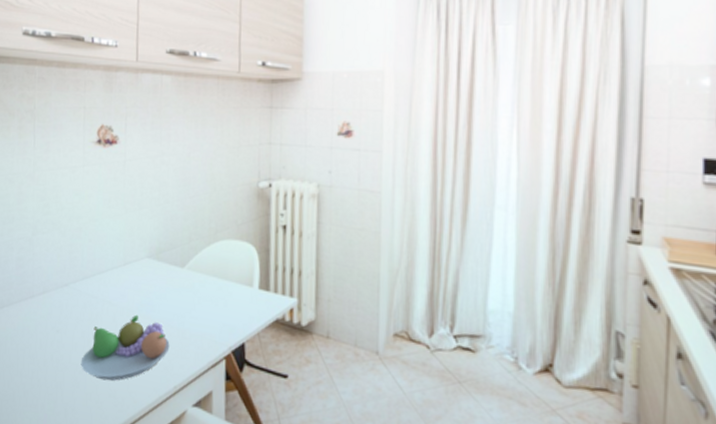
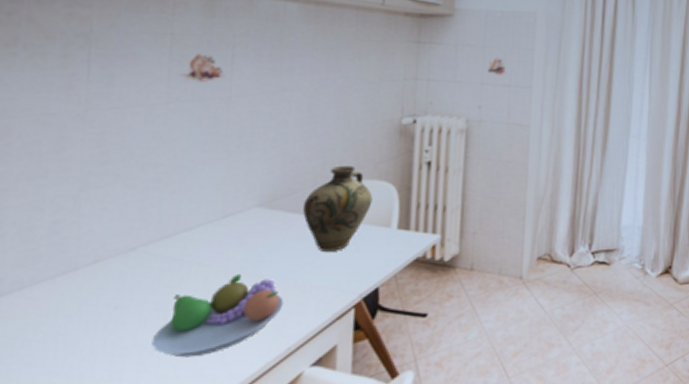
jug: none [182,225,237,305] -> present [303,165,373,253]

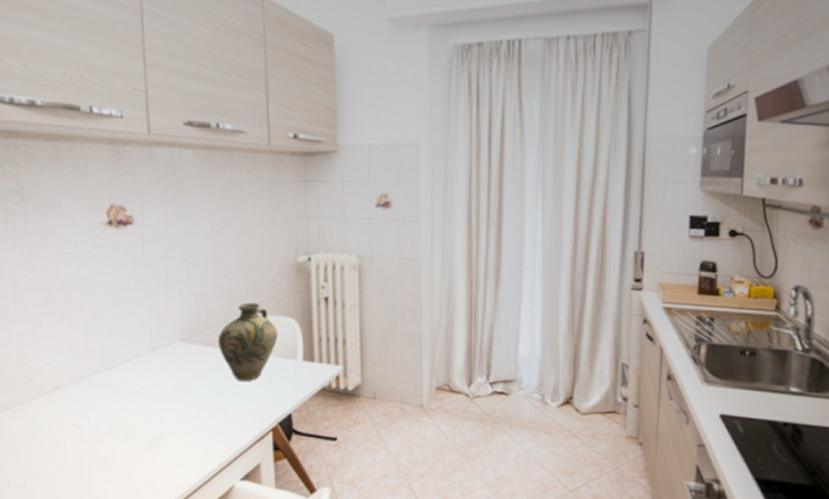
fruit bowl: present [151,273,284,358] -> none [109,400,211,470]

